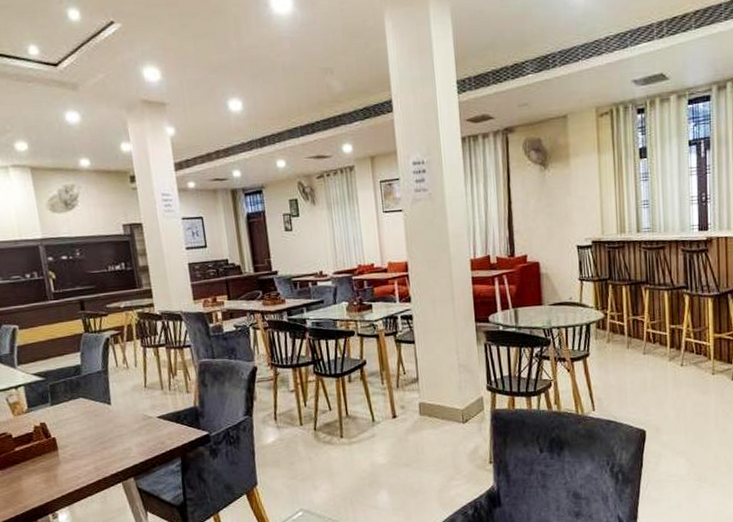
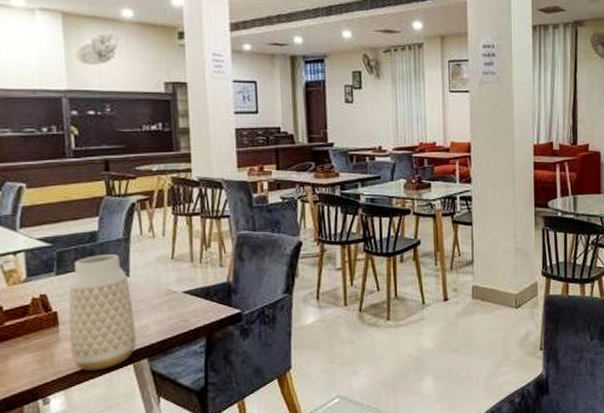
vase: none [62,385,123,490] -> present [68,254,137,372]

